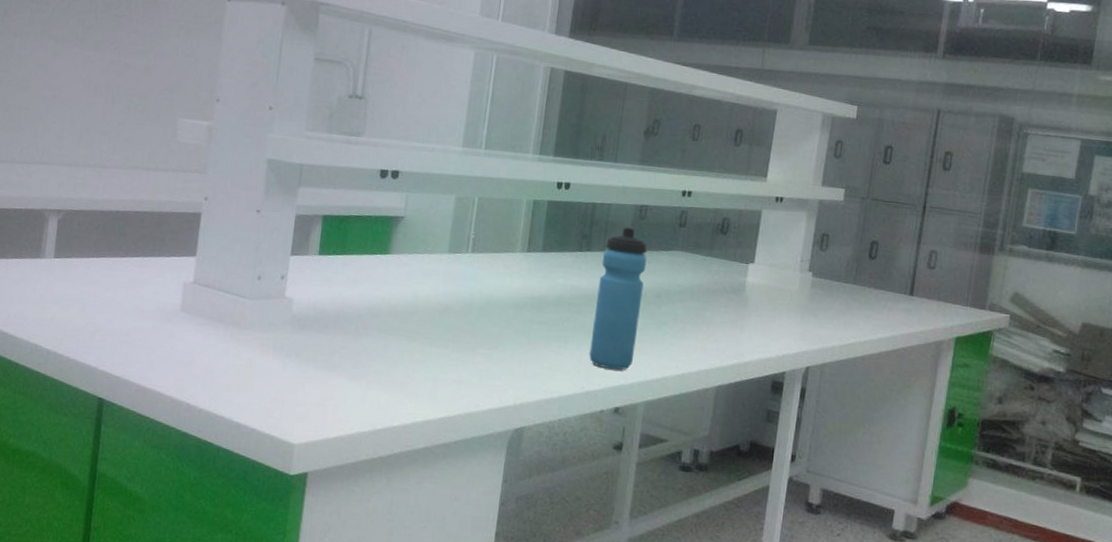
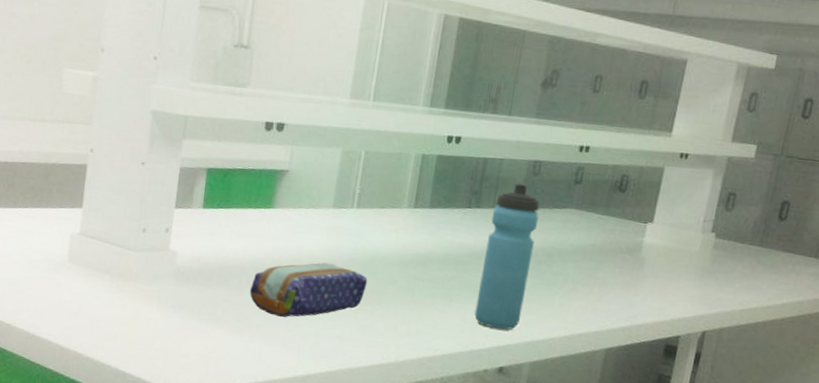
pencil case: none [366,307,484,363] -> present [249,262,368,317]

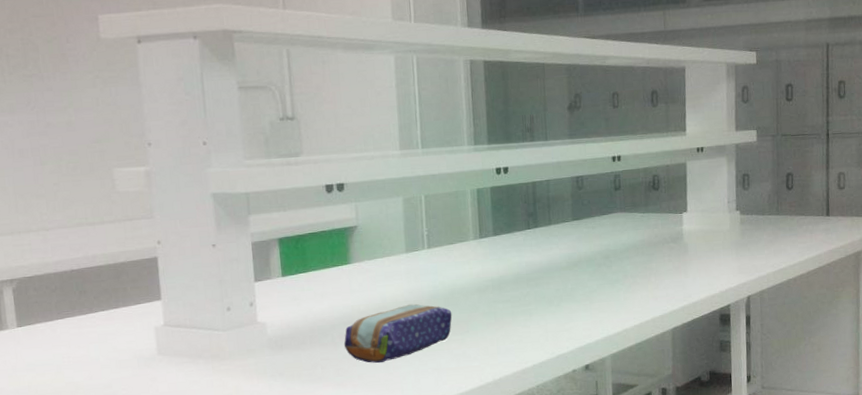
water bottle: present [474,183,540,330] -> none [550,199,595,332]

